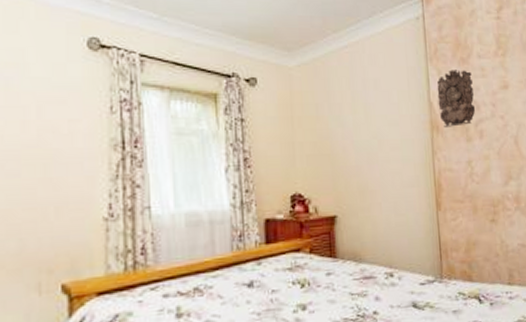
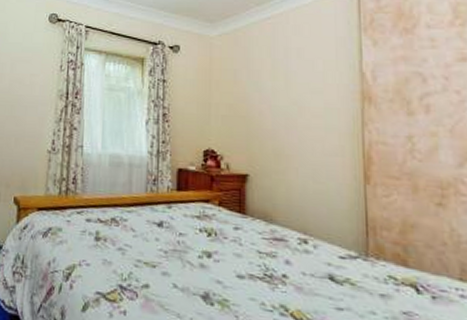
wall ornament: present [437,70,476,129] -> none [371,40,421,100]

